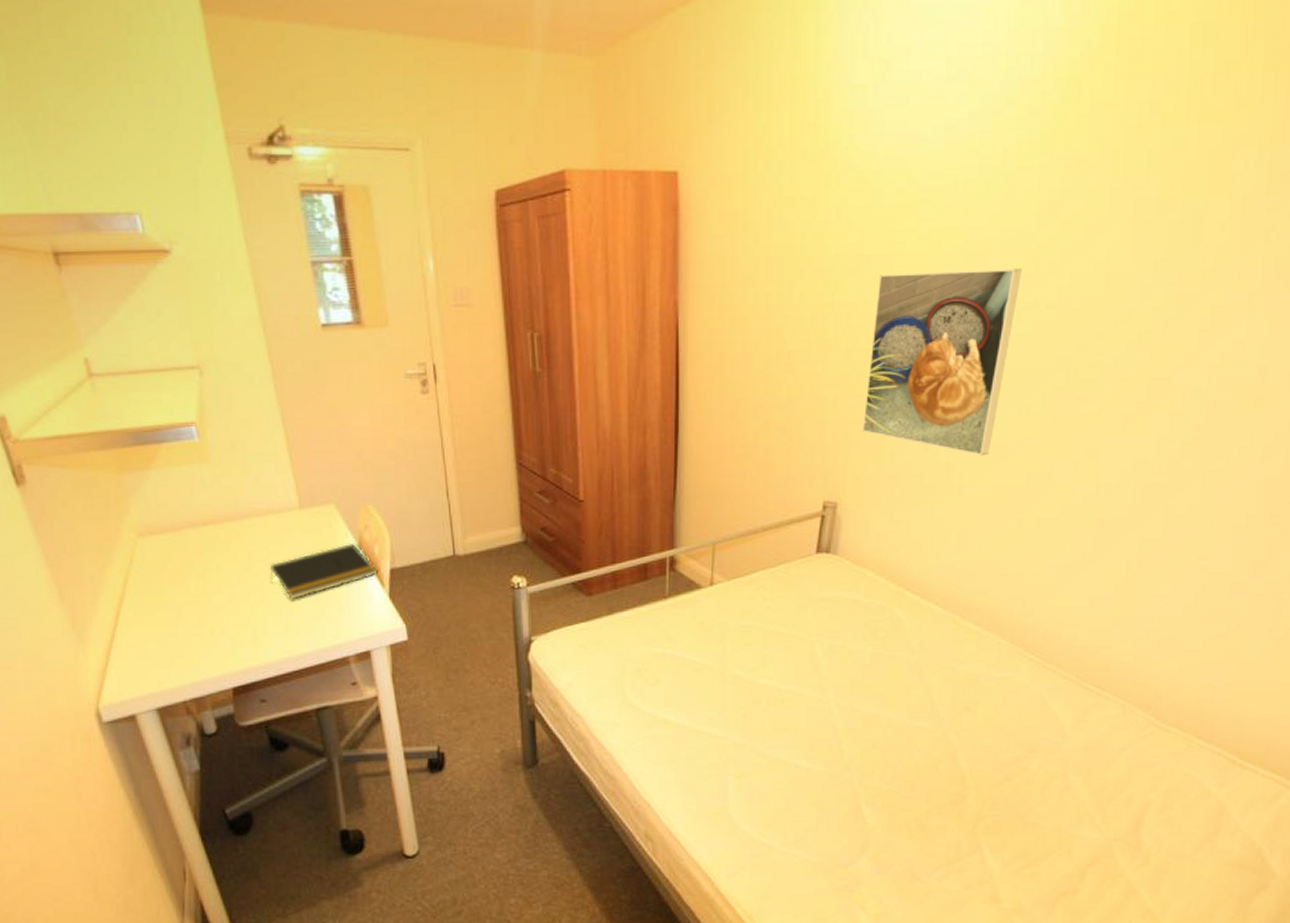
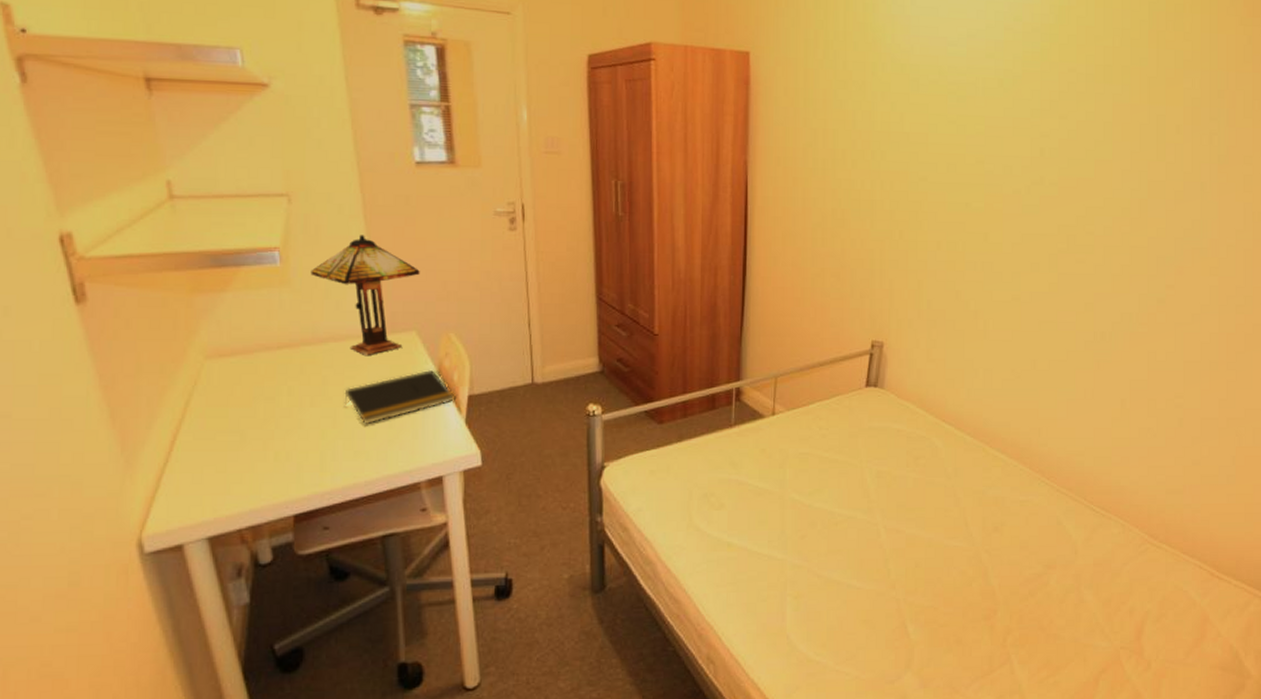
table lamp: none [227,405,334,531] -> present [310,235,420,357]
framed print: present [861,268,1023,456] -> none [903,149,1031,306]

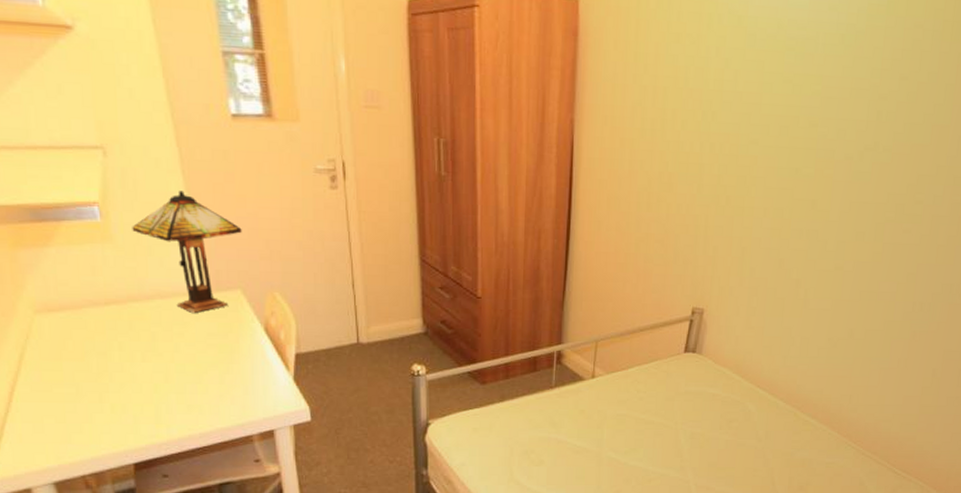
notepad: present [344,369,454,424] -> none [174,327,282,379]

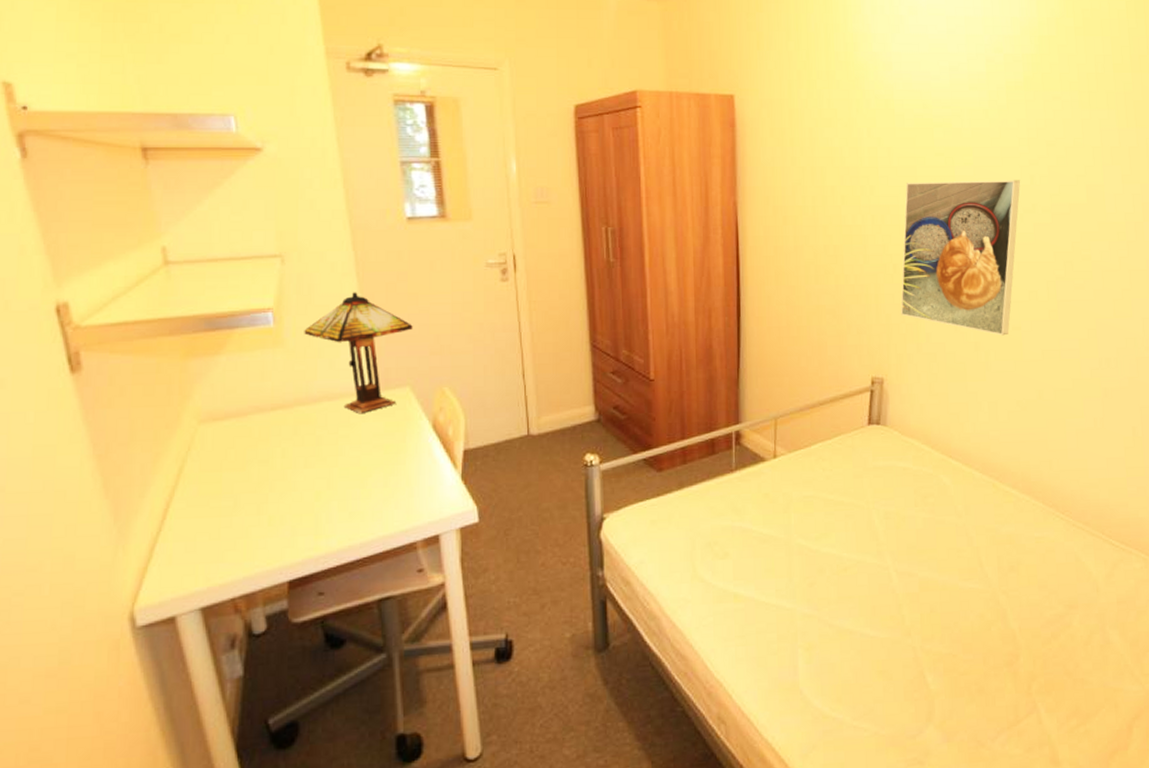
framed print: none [727,110,867,275] -> present [900,180,1021,336]

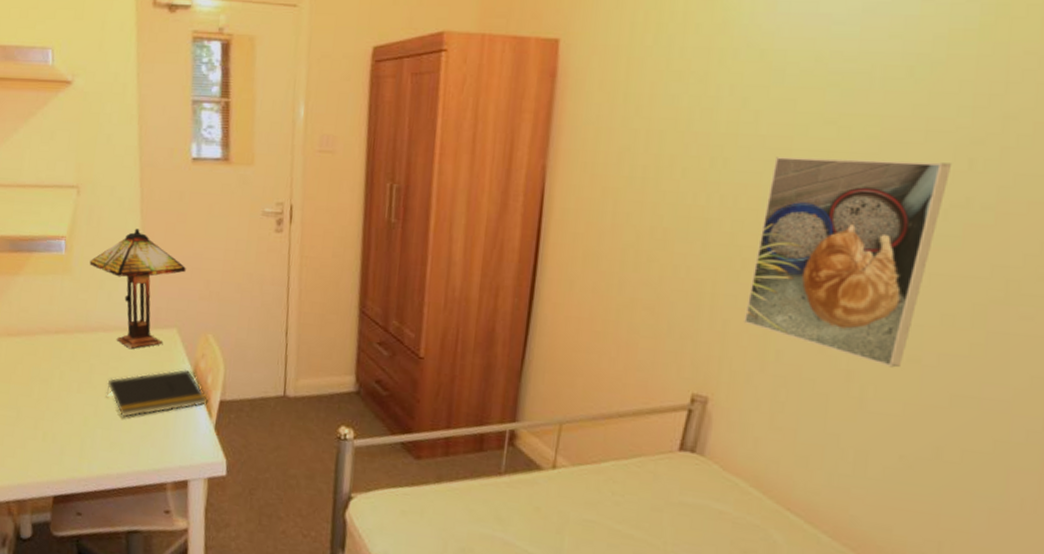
notepad: none [338,425,449,483] -> present [107,369,207,417]

